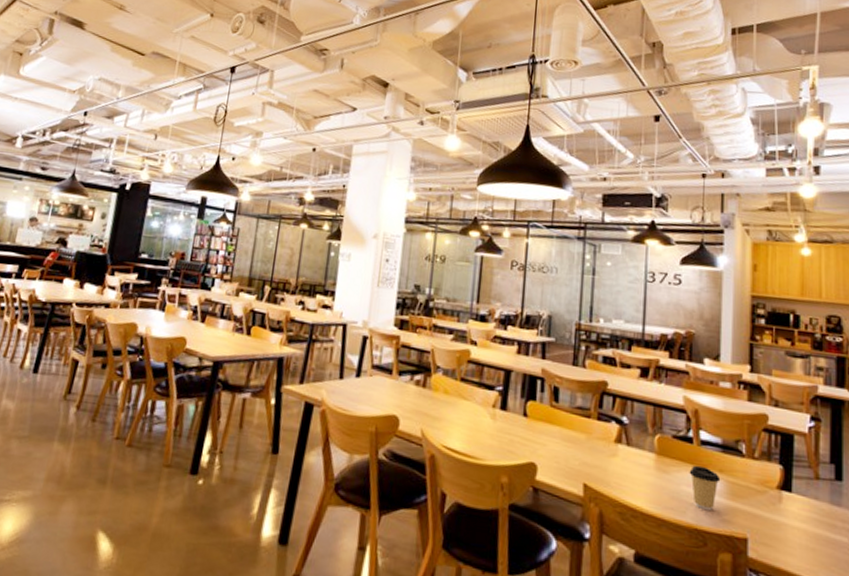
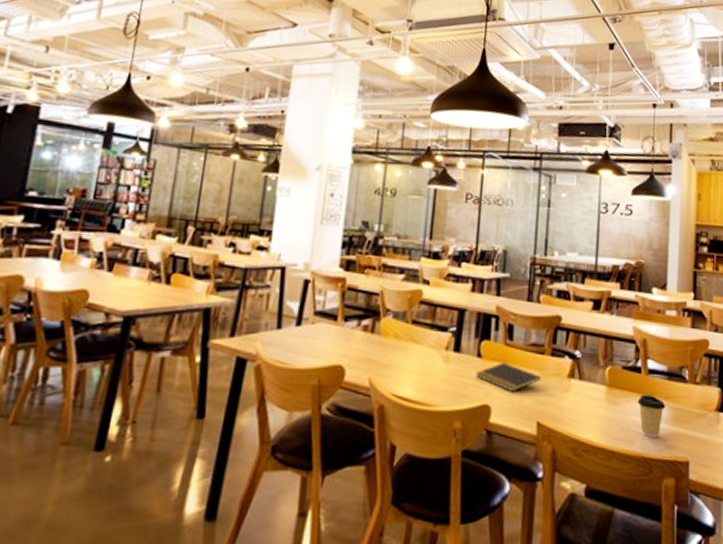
notepad: none [522,422,587,453] -> present [475,362,541,393]

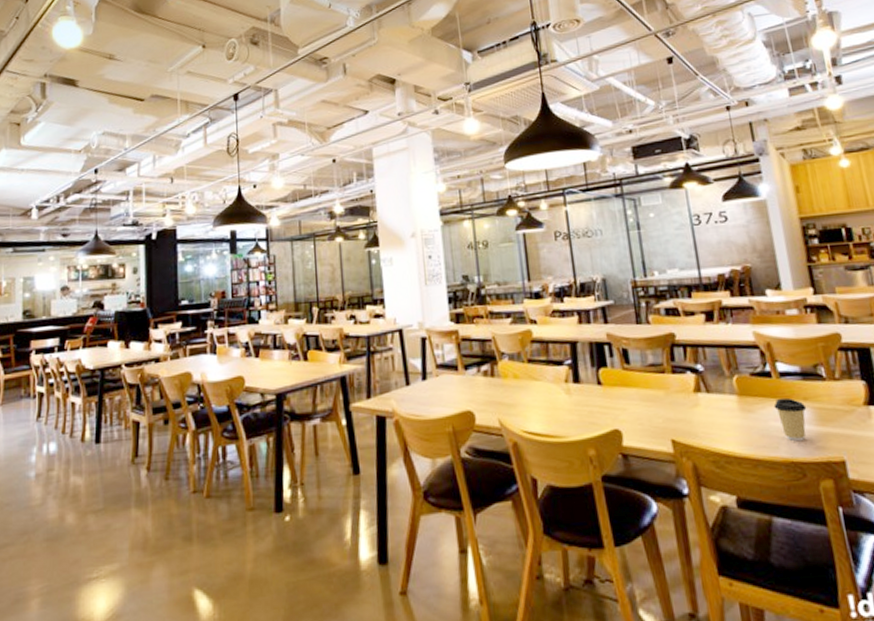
notepad: present [475,362,541,393] -> none [599,386,667,415]

